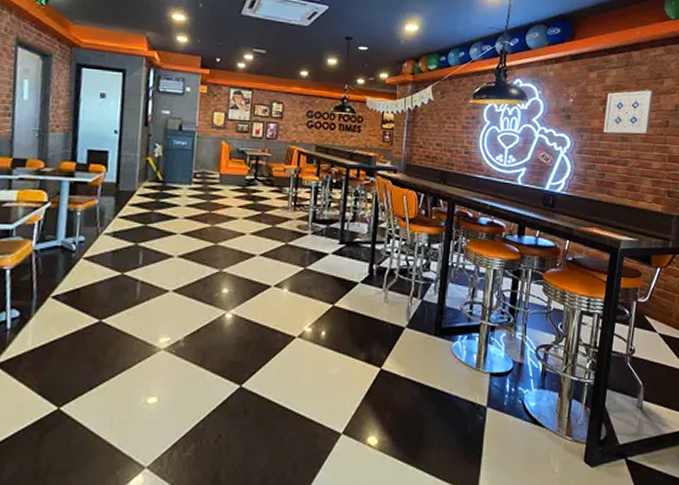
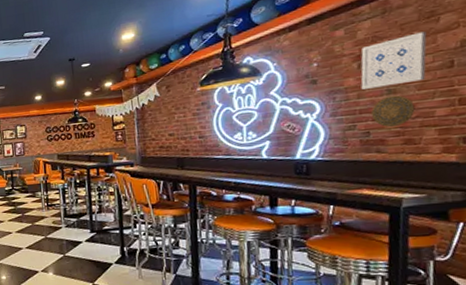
decorative plate: none [608,143,639,173] -> present [371,95,415,128]

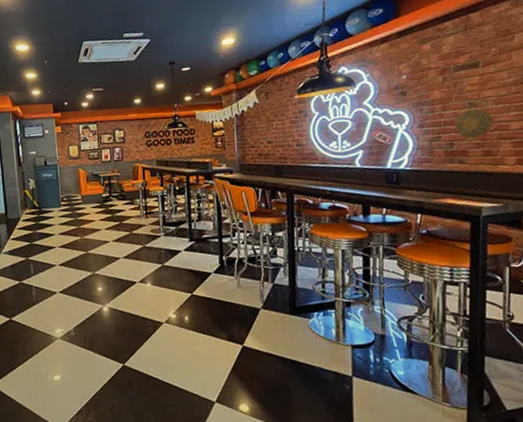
wall art: present [360,31,427,90] -> none [445,49,503,102]

